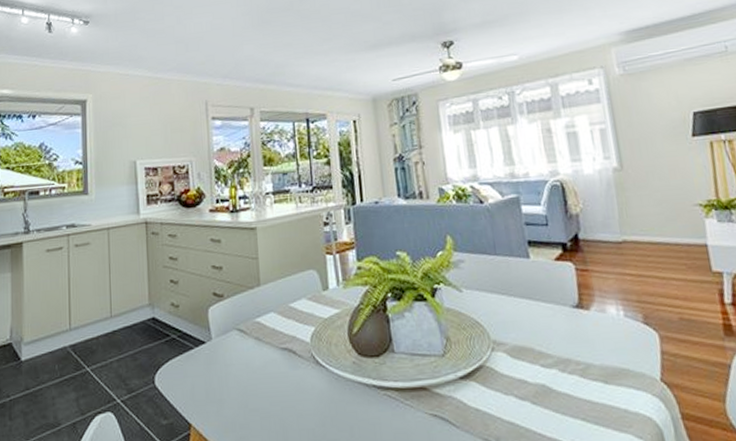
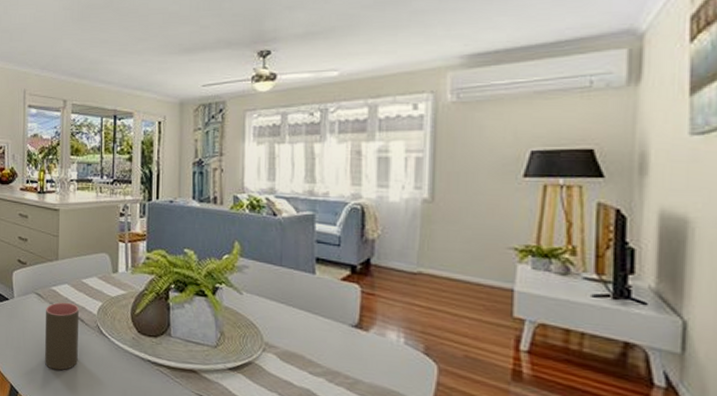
cup: none [251,333,294,419] -> present [44,302,79,371]

